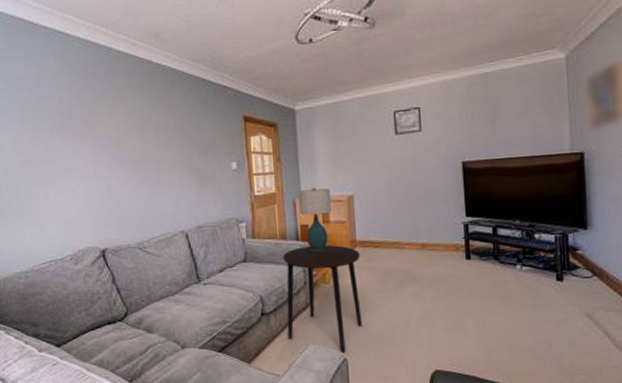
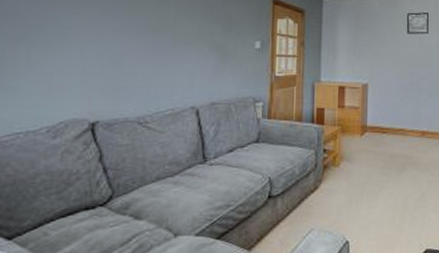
side table: present [283,245,362,352] -> none [293,129,369,235]
table lamp: present [298,188,332,252] -> none [317,74,348,135]

